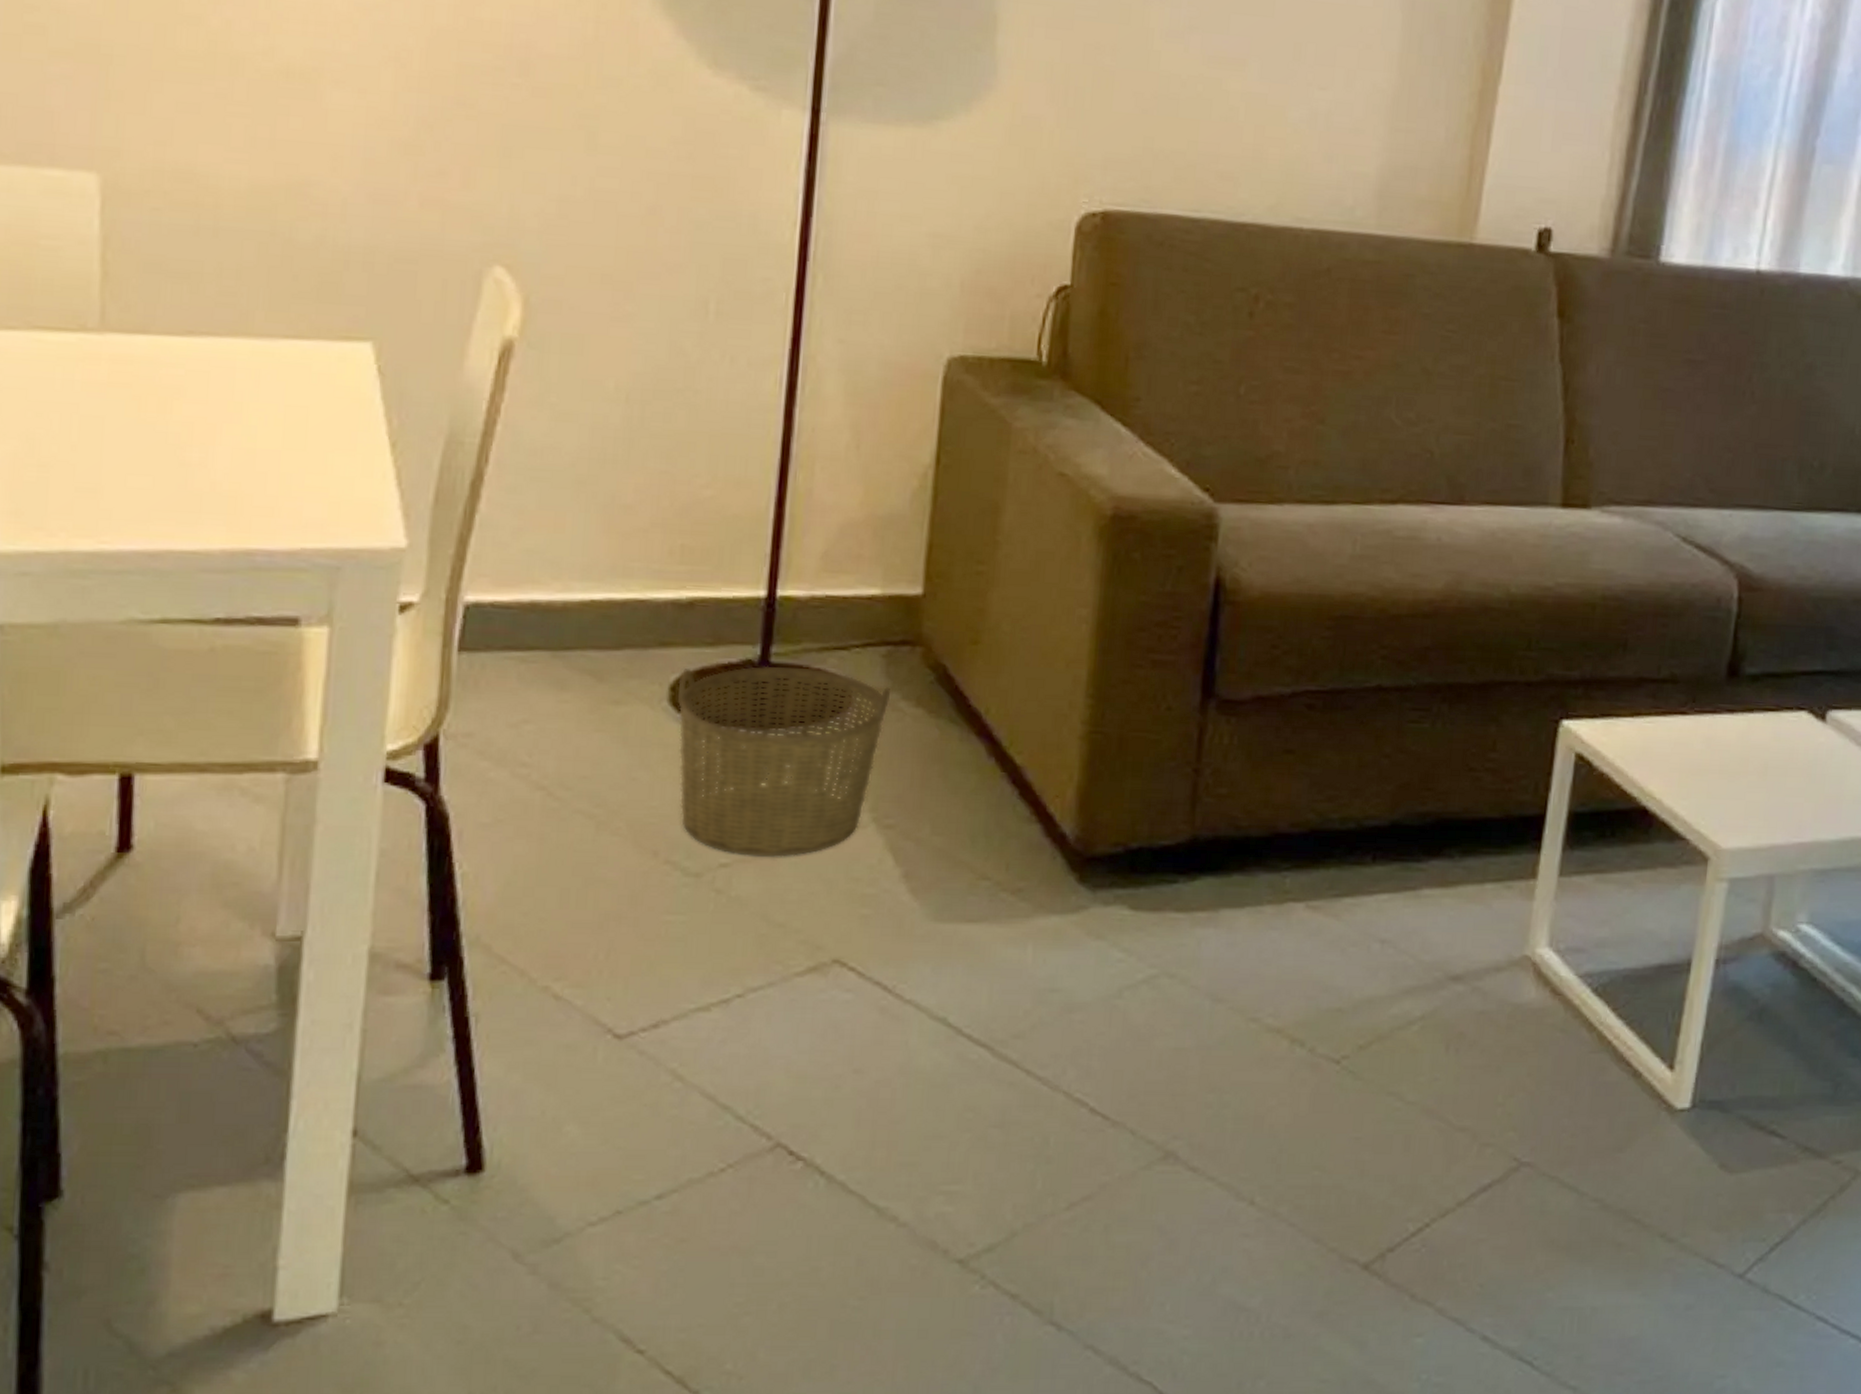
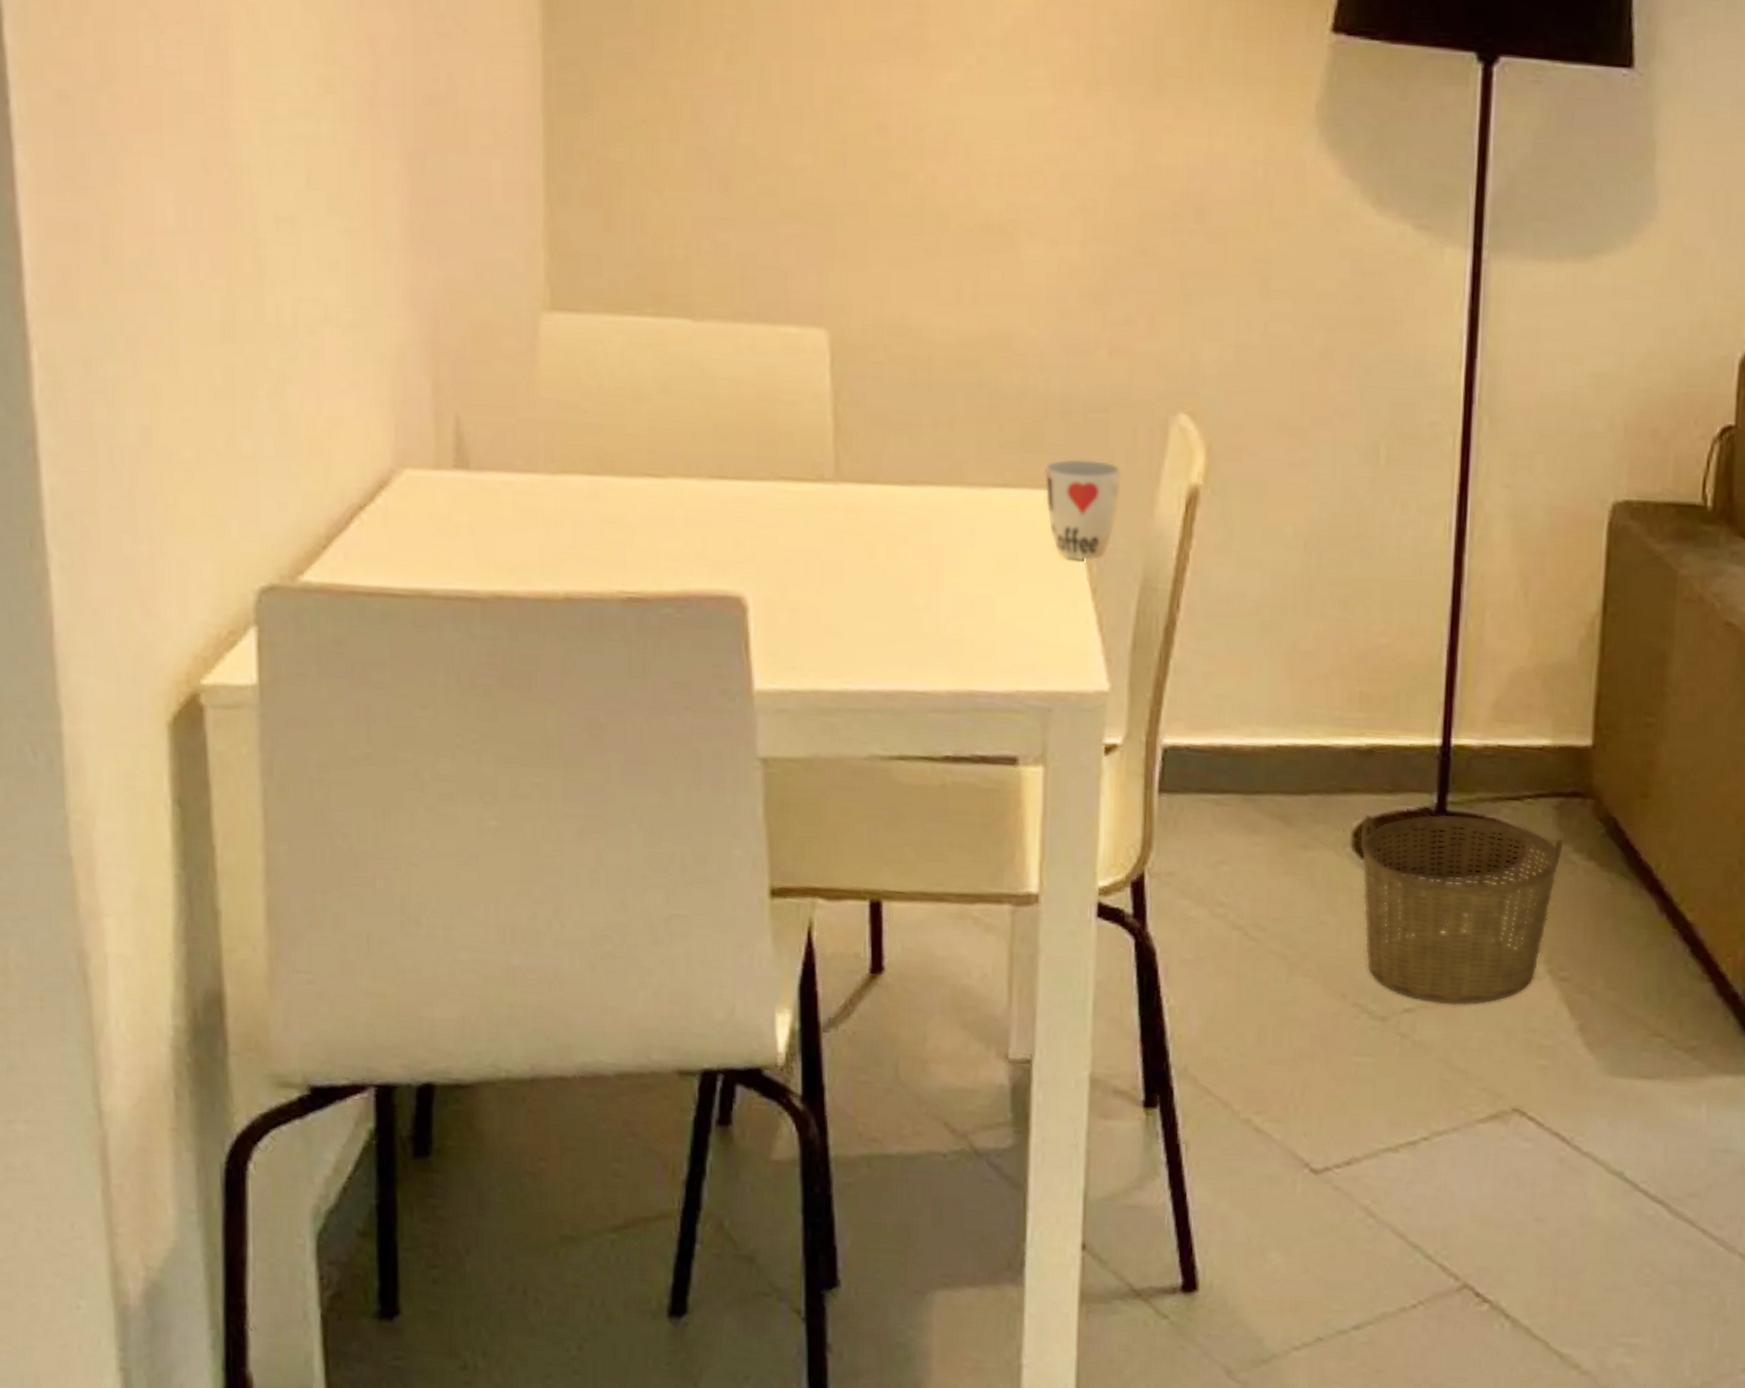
cup: none [341,310,429,414] -> present [1043,459,1121,561]

